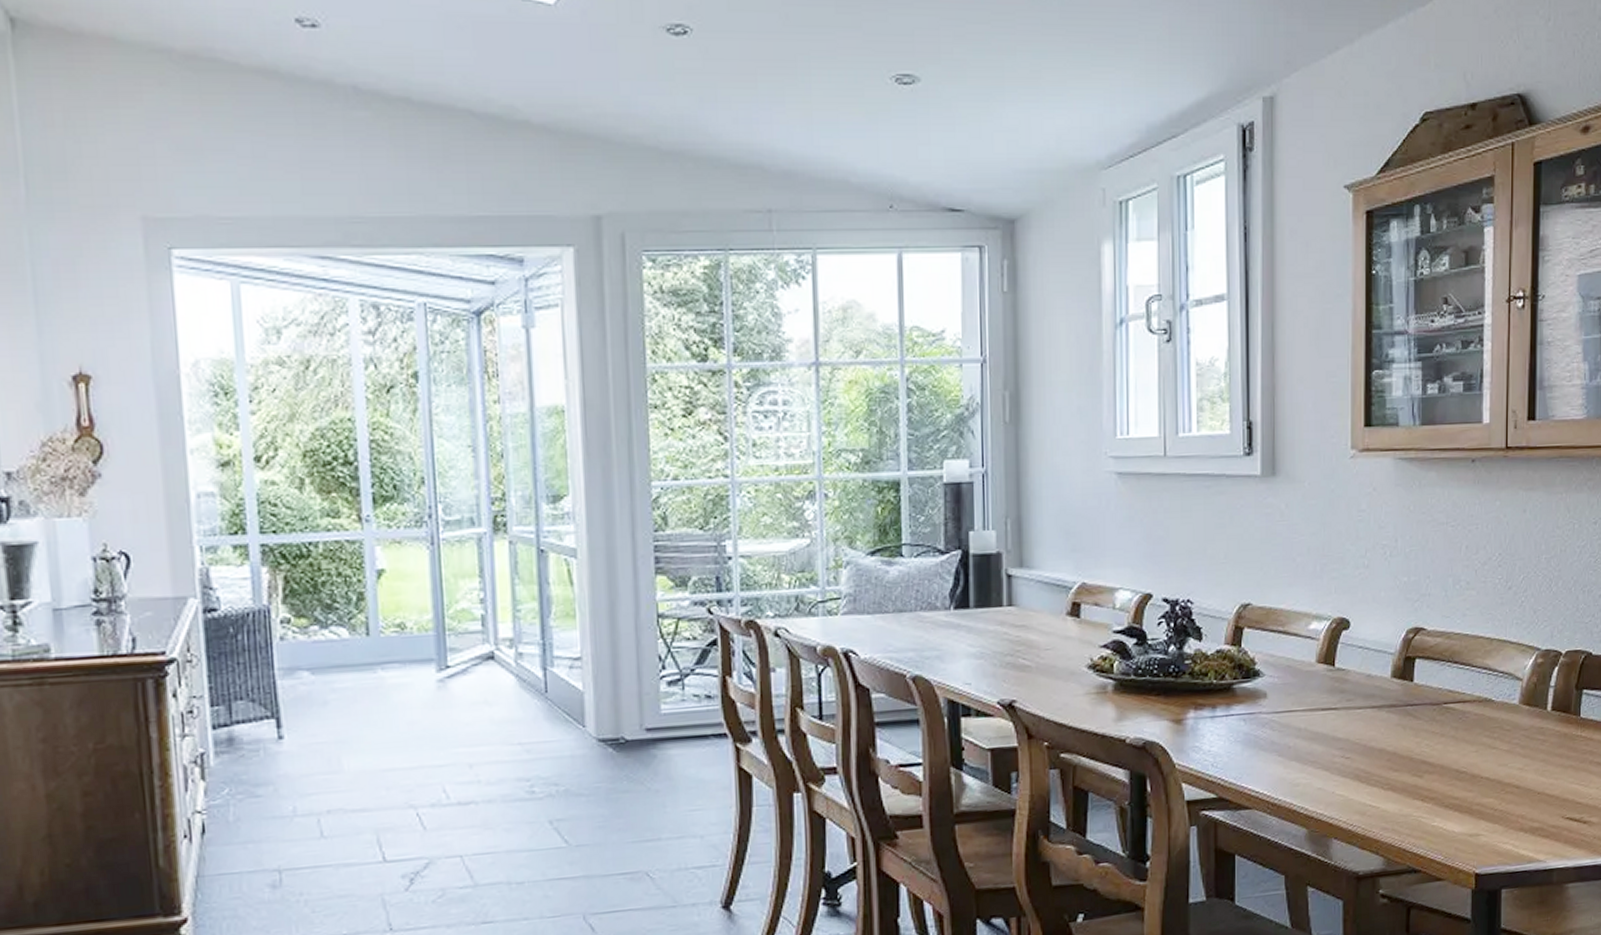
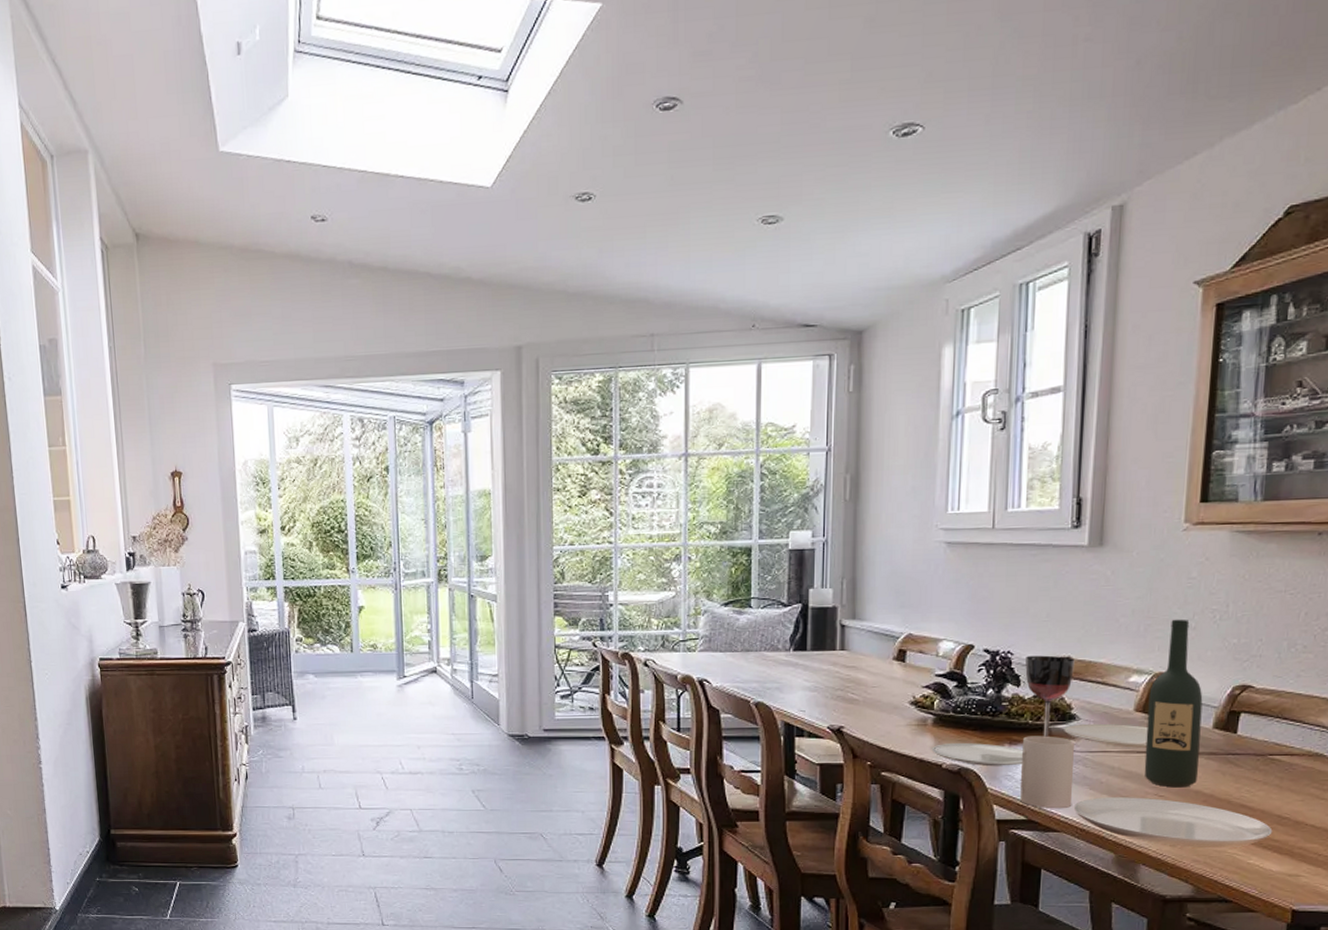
plate: none [1113,710,1210,738] -> present [931,743,1024,767]
wineglass: none [1206,602,1255,698] -> present [1025,655,1075,737]
cup: none [1207,697,1262,783] -> present [1020,736,1074,809]
plate: none [1249,678,1331,706] -> present [1064,723,1148,749]
plate: none [1263,761,1452,815] -> present [1073,797,1273,849]
wine bottle: none [1329,556,1380,748] -> present [1144,619,1203,788]

